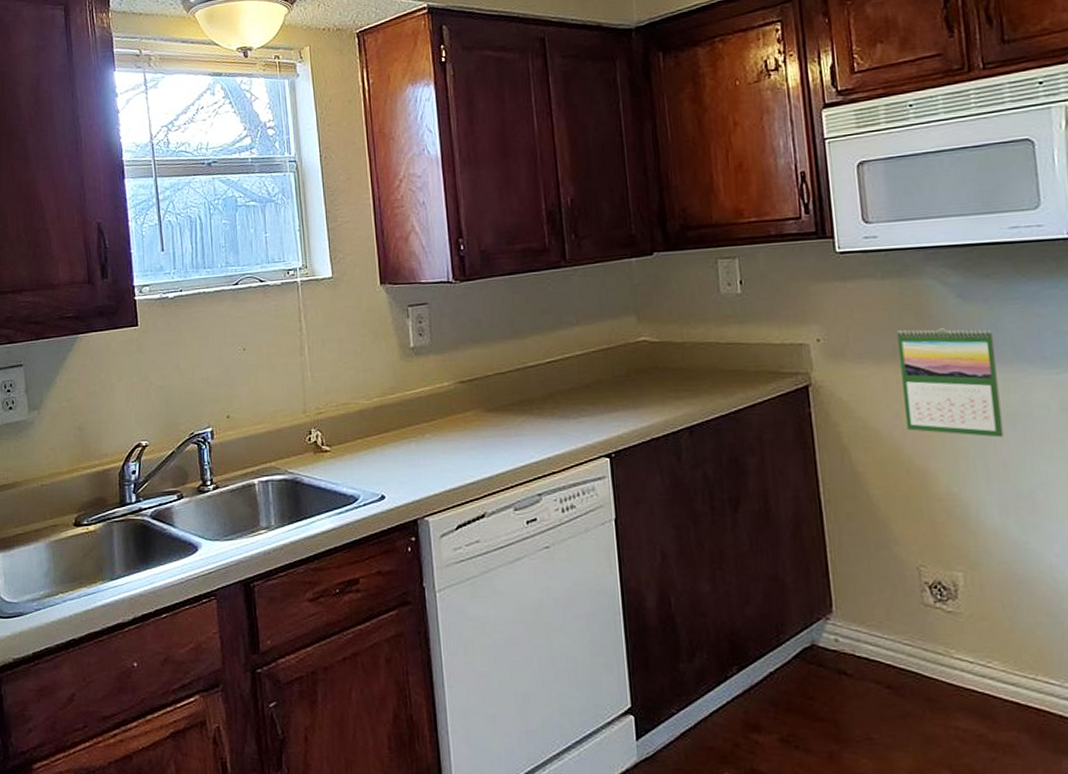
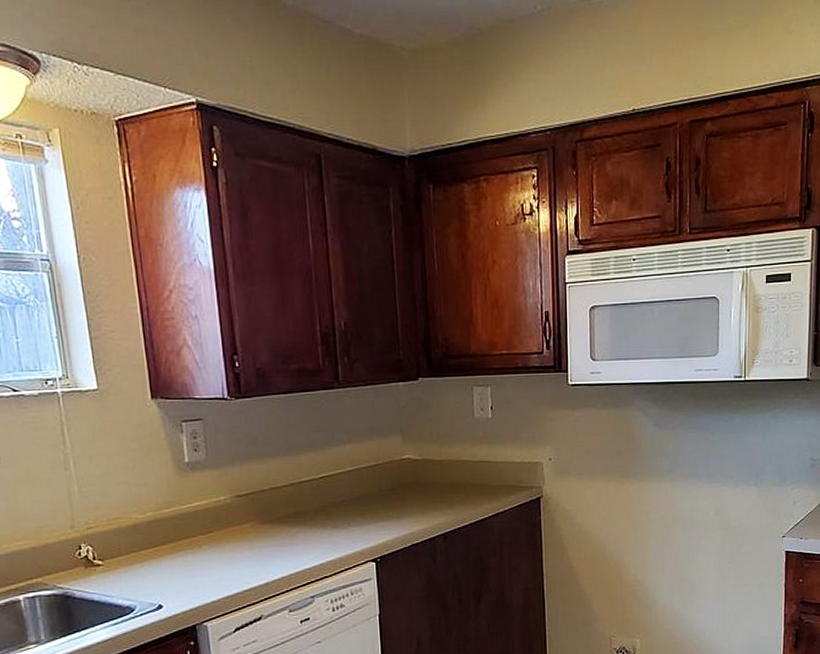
calendar: present [897,328,1004,438] -> none [609,450,677,537]

